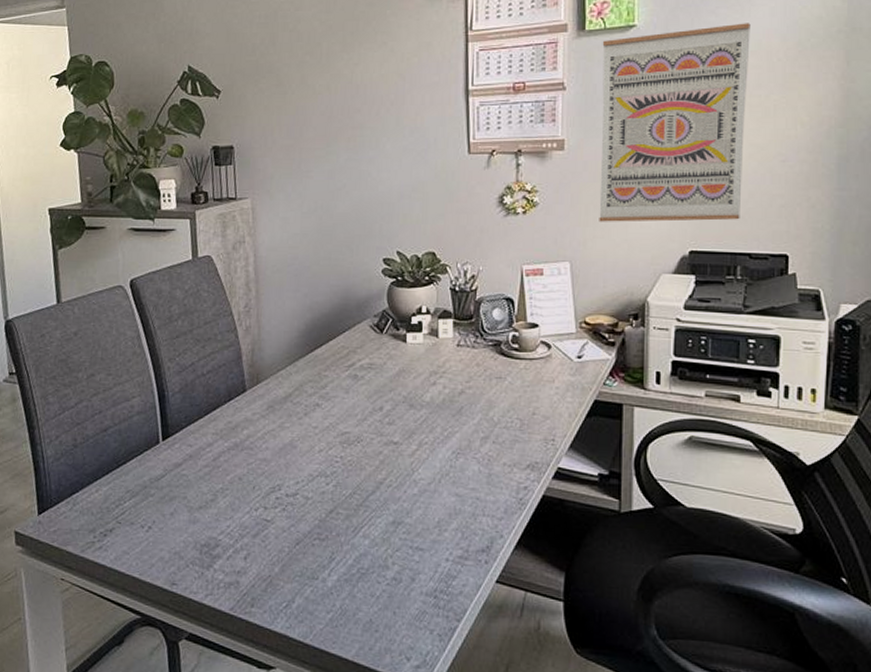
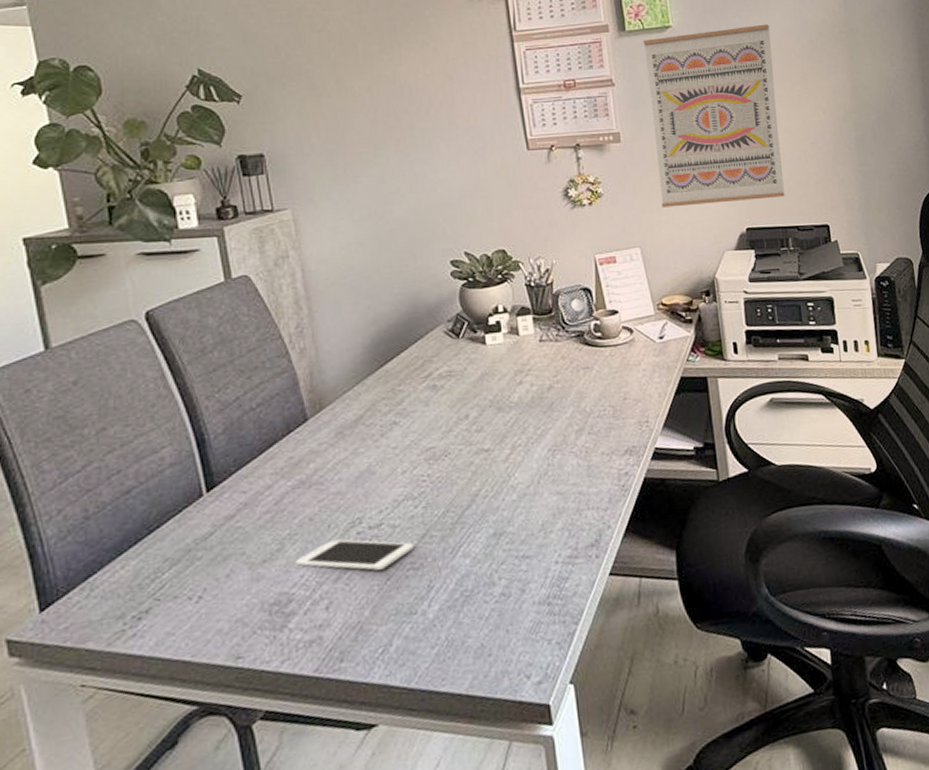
cell phone: none [224,500,322,534] -> present [295,539,414,570]

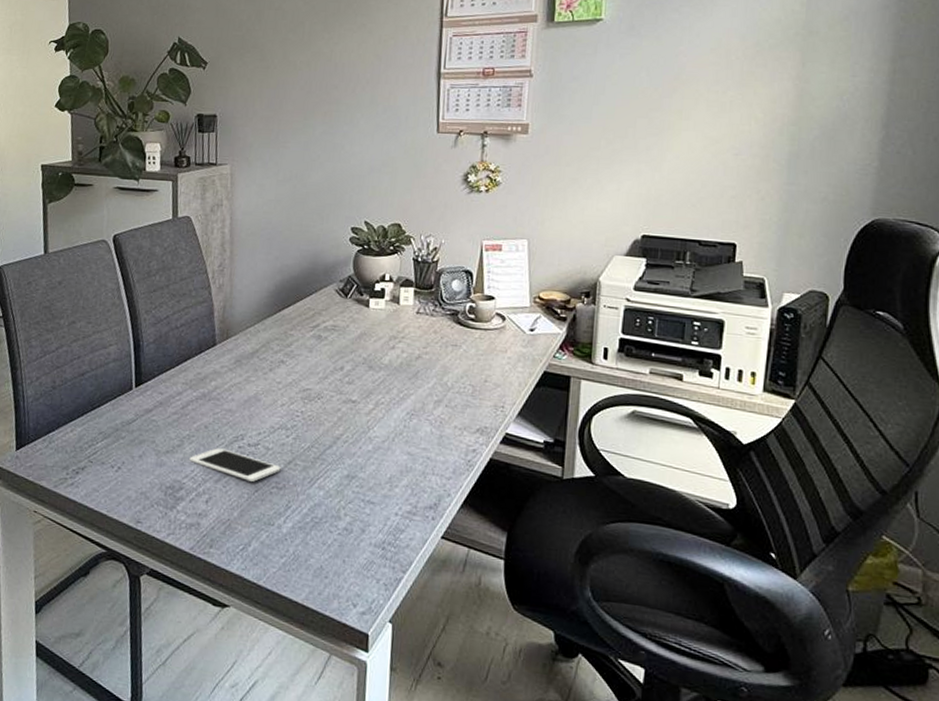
wall art: present [643,24,785,208] -> none [557,21,712,208]

